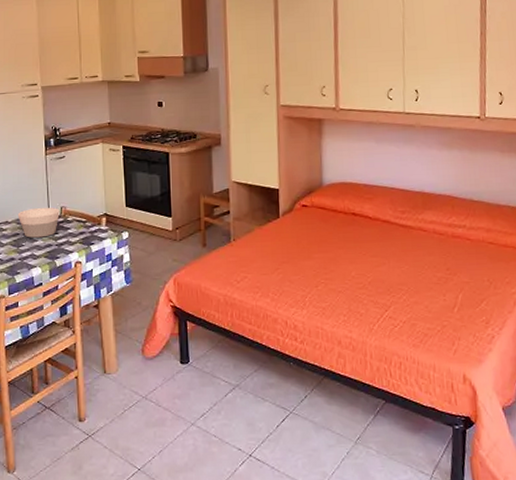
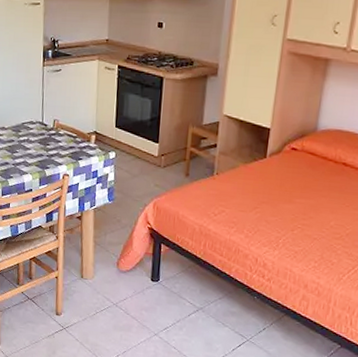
bowl: present [17,207,60,238] -> none [13,117,53,147]

